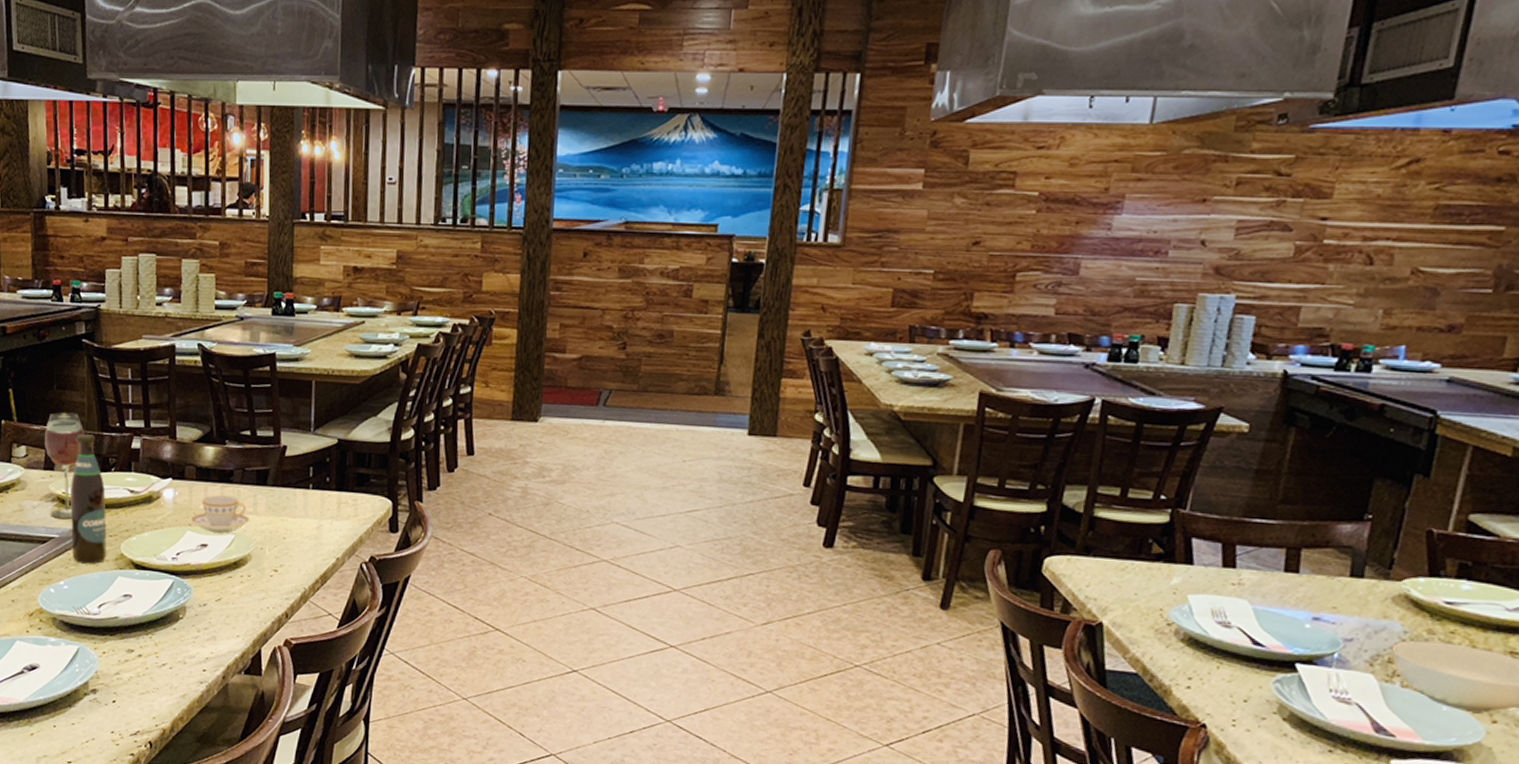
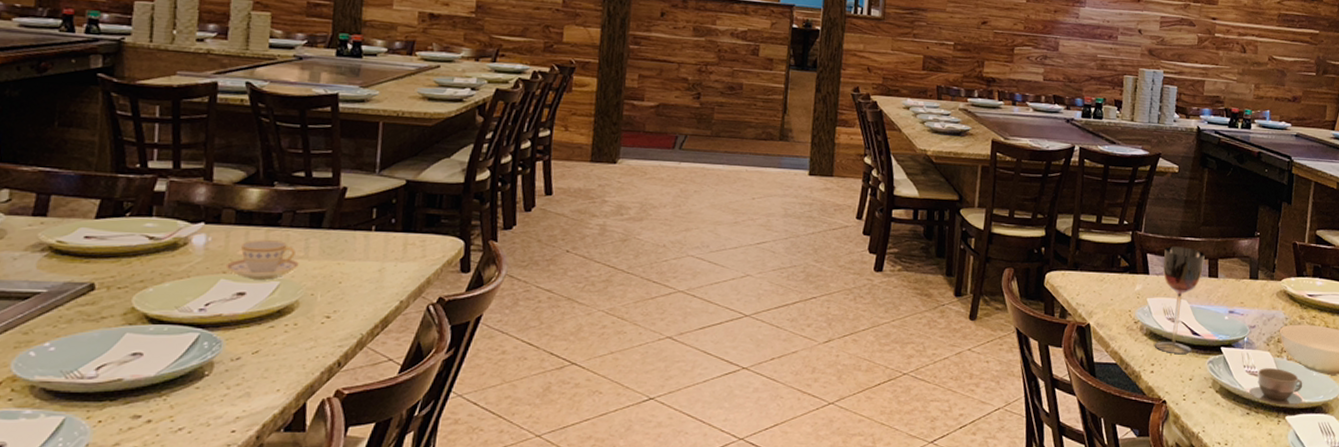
wineglass: present [44,412,85,519] -> none [36,151,93,270]
bottle: present [70,434,107,563] -> none [64,176,116,320]
wineglass: none [1194,529,1281,669] -> present [1154,246,1205,354]
teacup: none [1335,695,1424,748] -> present [1249,368,1303,406]

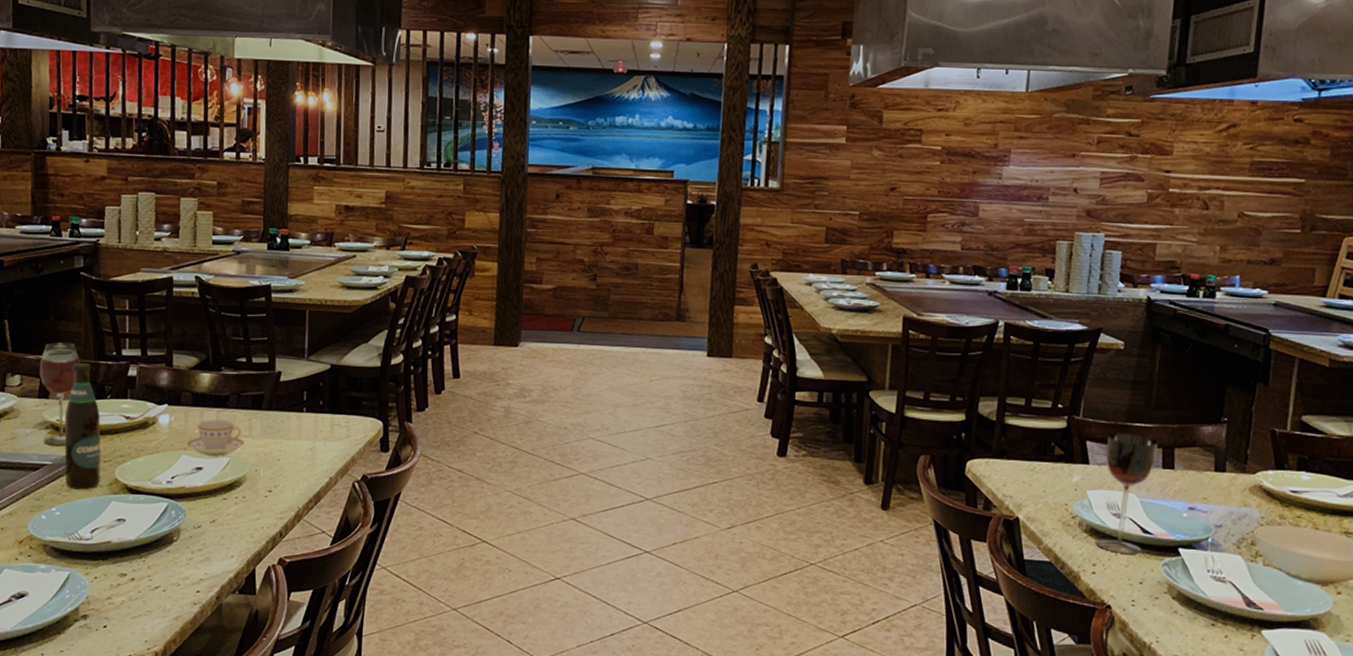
wineglass: none [36,151,93,270] -> present [39,342,81,446]
bottle: none [64,176,116,320] -> present [64,363,101,489]
teacup: present [1249,368,1303,406] -> none [1215,574,1284,619]

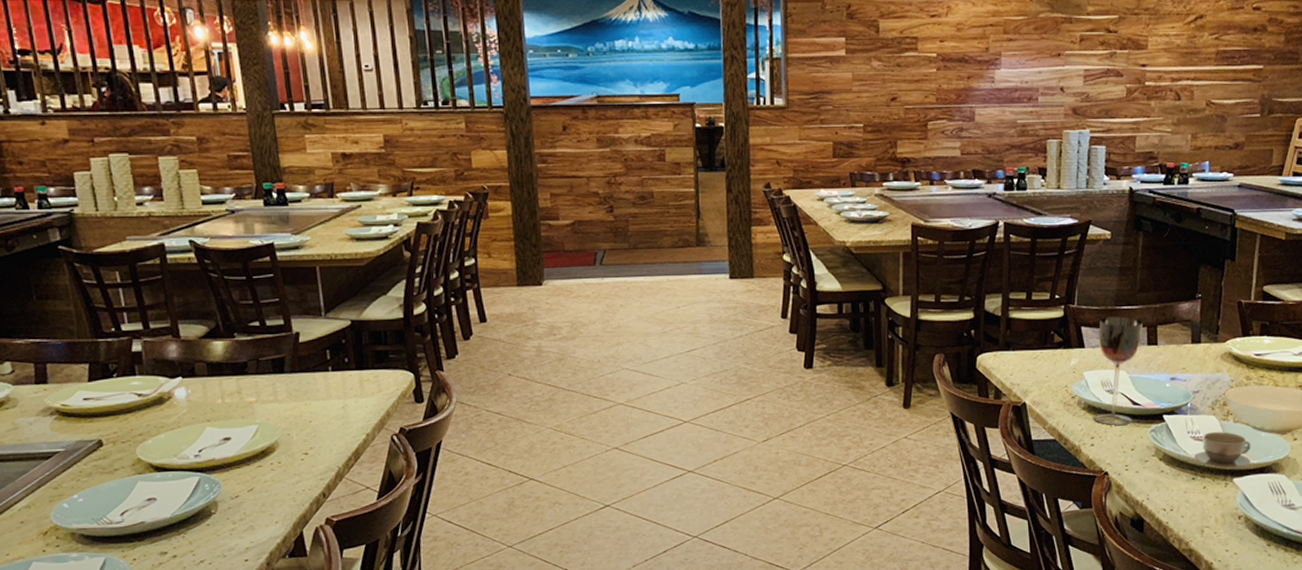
wineglass: present [39,342,81,446] -> none [30,322,77,431]
bottle: present [64,363,101,489] -> none [68,343,122,473]
teacup: present [186,420,246,456] -> none [208,388,273,425]
teacup: none [1215,574,1284,619] -> present [1194,432,1251,468]

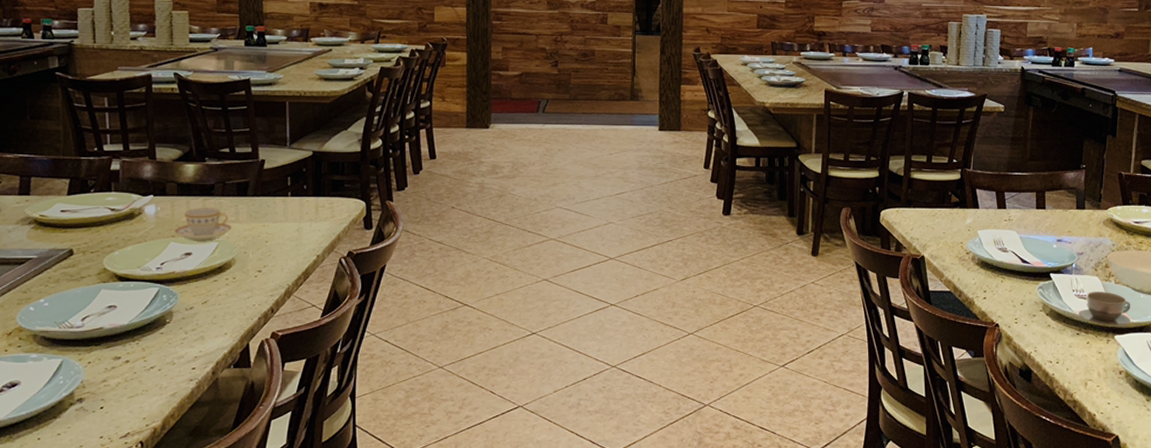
teacup: none [208,388,273,425] -> present [173,208,233,241]
wineglass: present [1093,316,1143,425] -> none [986,181,1032,281]

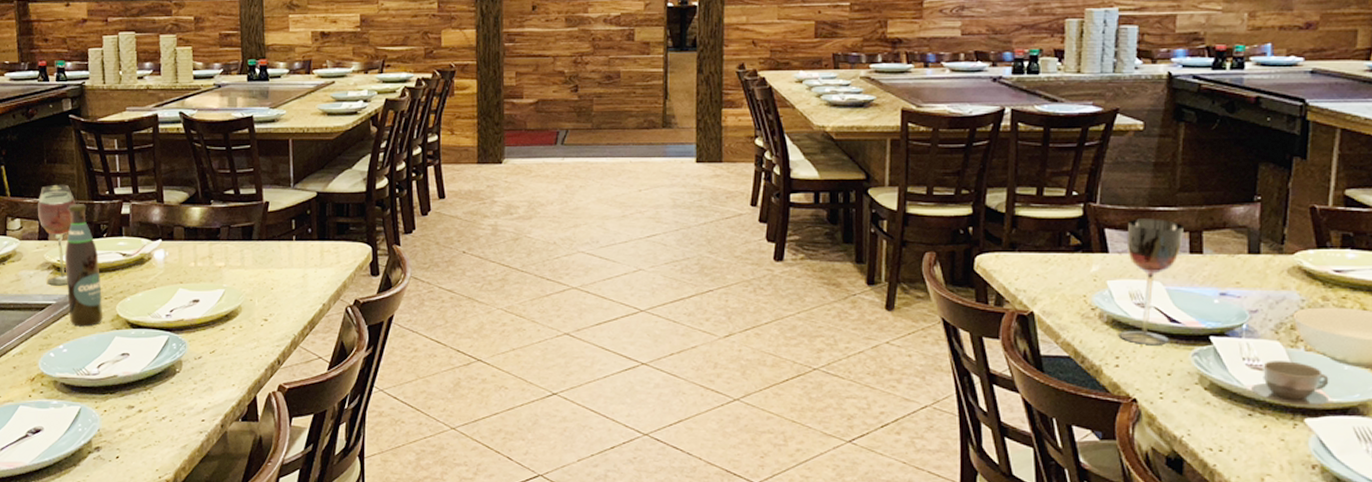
wineglass: none [18,140,61,239] -> present [37,184,76,285]
bottle: none [47,160,89,279] -> present [64,204,103,326]
teacup: present [173,208,233,241] -> none [181,253,239,288]
wineglass: none [986,181,1032,281] -> present [1118,218,1184,345]

